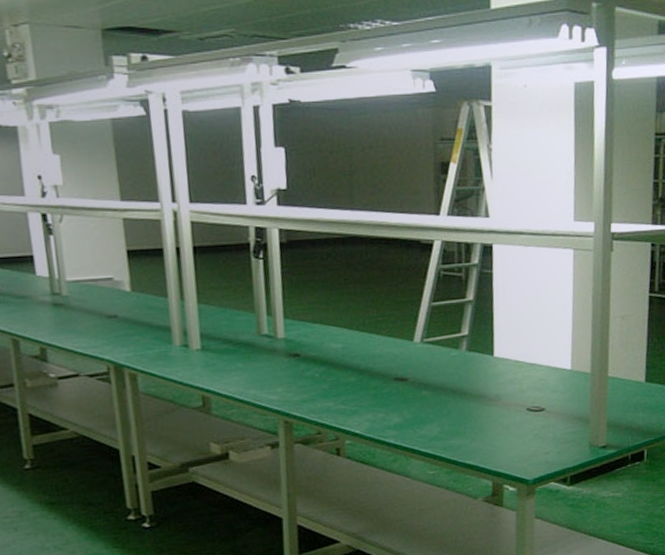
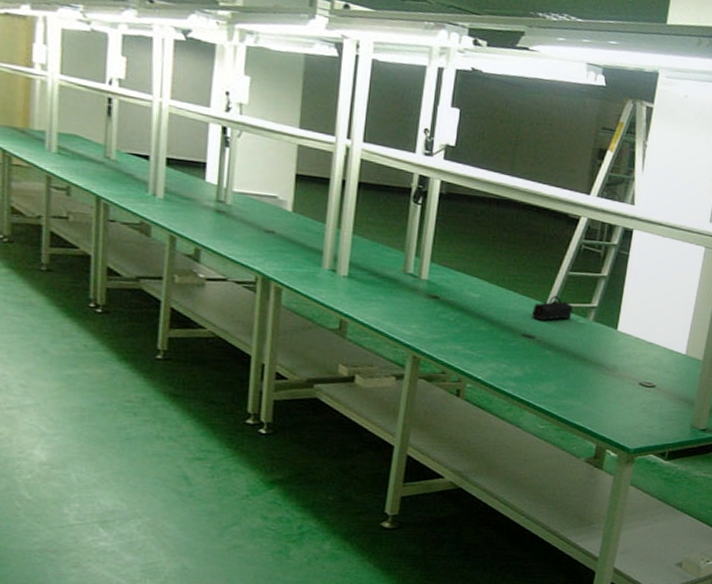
pencil case: none [400,330,443,361] -> present [532,295,573,321]

